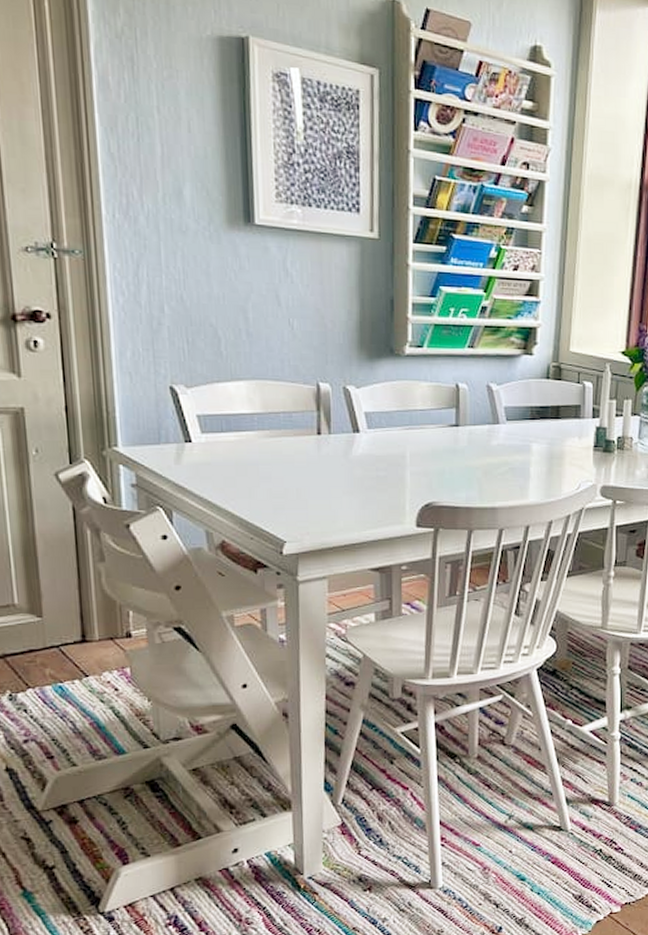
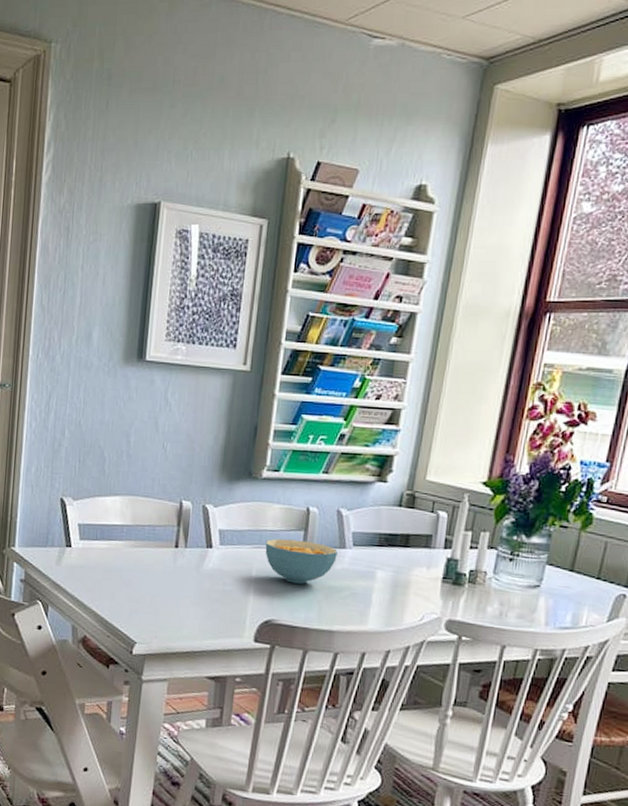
cereal bowl: none [417,418,492,463] -> present [265,538,338,584]

